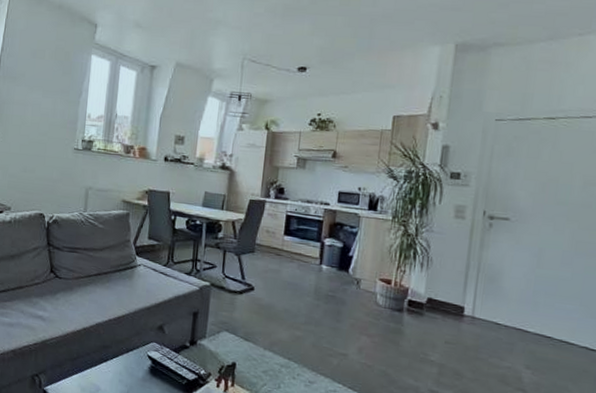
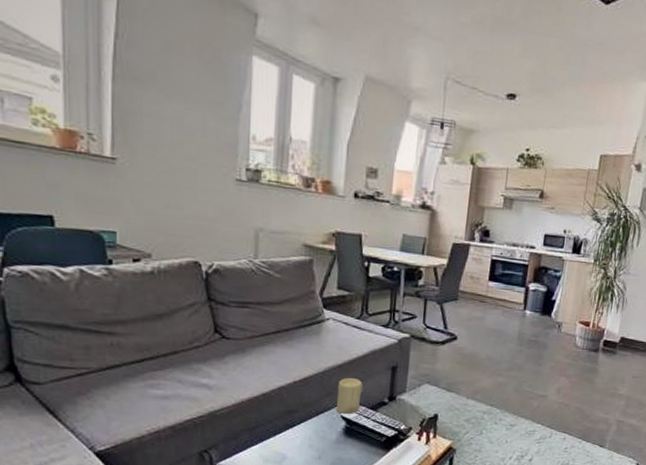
candle: none [143,319,167,355] -> present [336,378,363,415]

